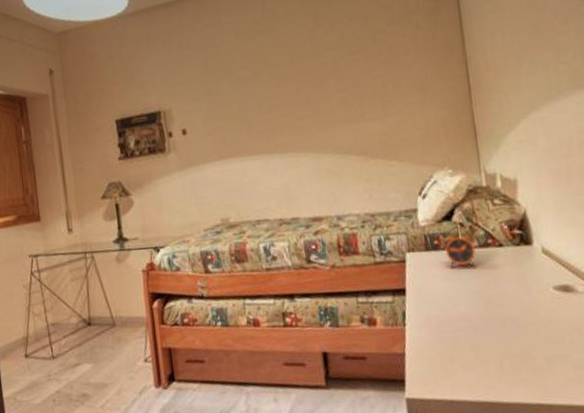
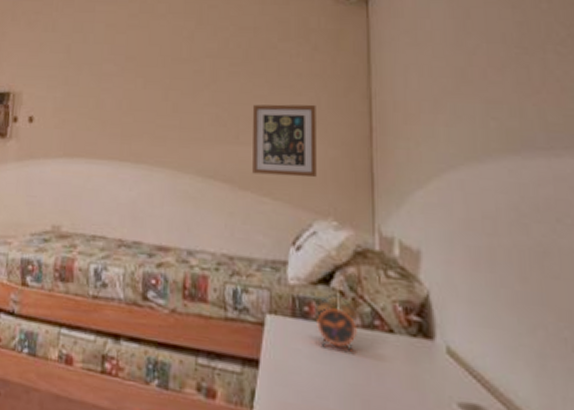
picture frame: none [372,76,431,143] -> present [252,104,317,178]

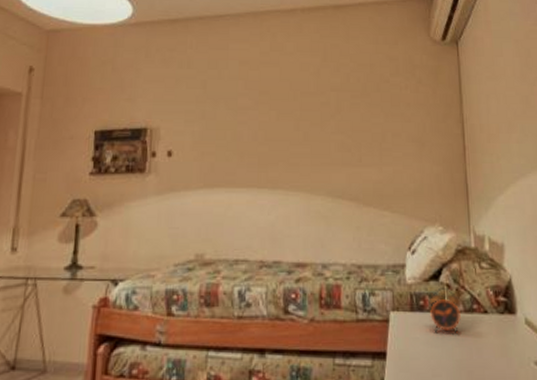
picture frame: present [252,104,317,178] -> none [371,129,425,191]

